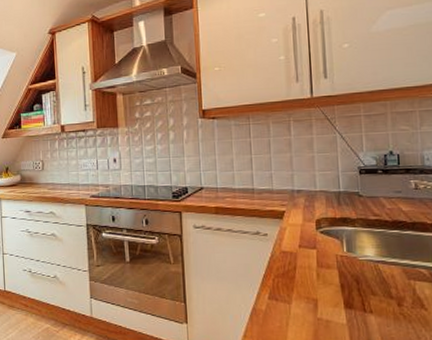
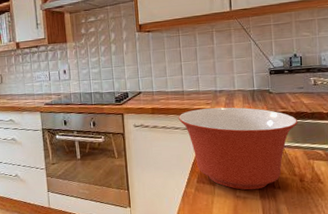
mixing bowl: none [246,210,395,313] -> present [178,107,298,190]

